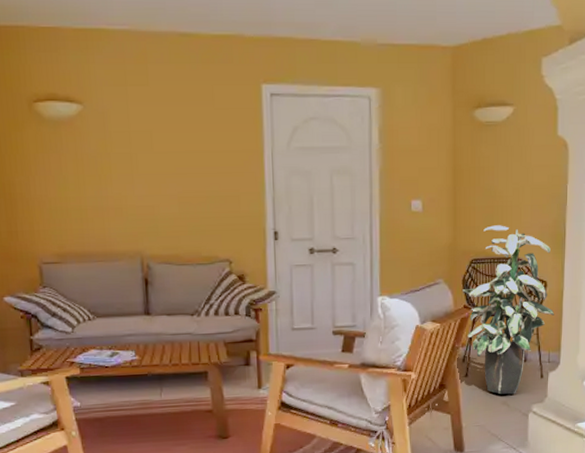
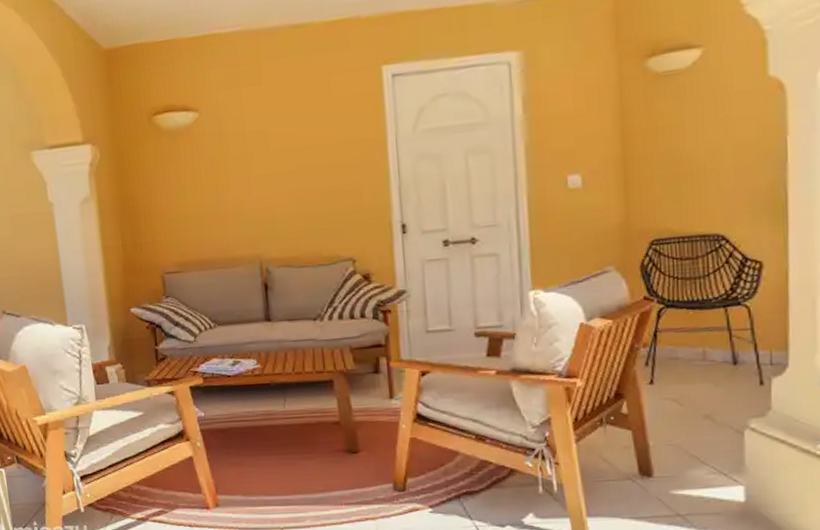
indoor plant: present [463,225,555,395] -> none [641,195,777,406]

